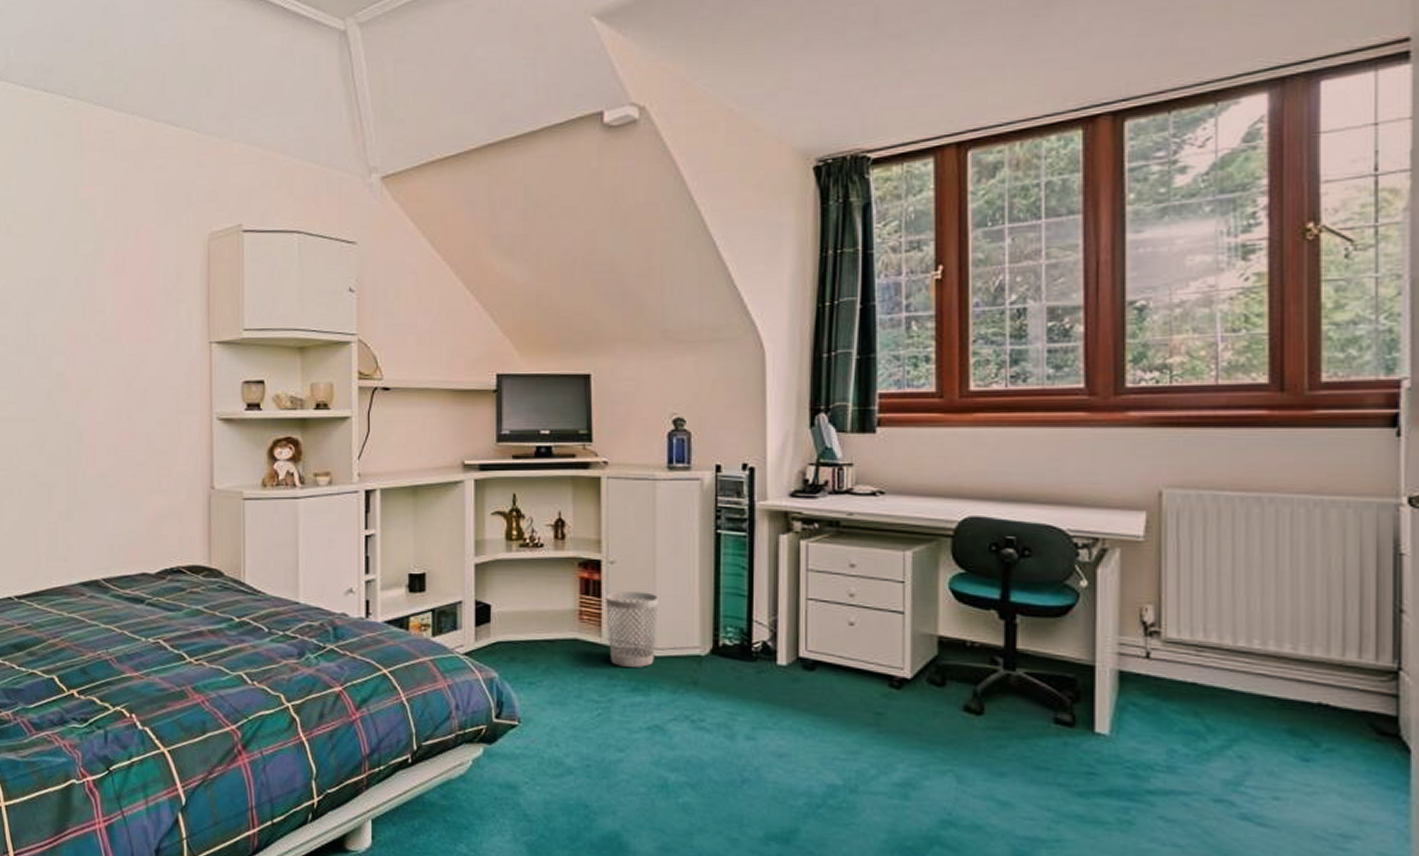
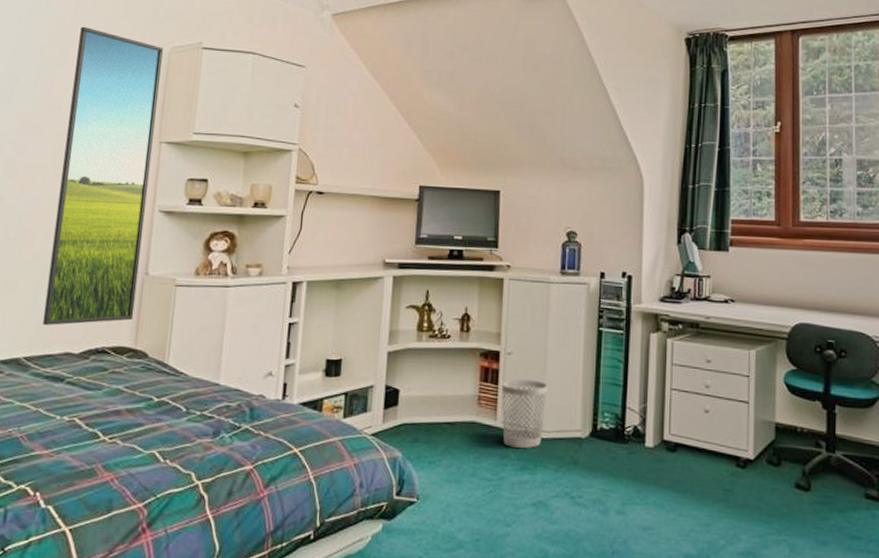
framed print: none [113,217,204,545] -> present [42,26,164,325]

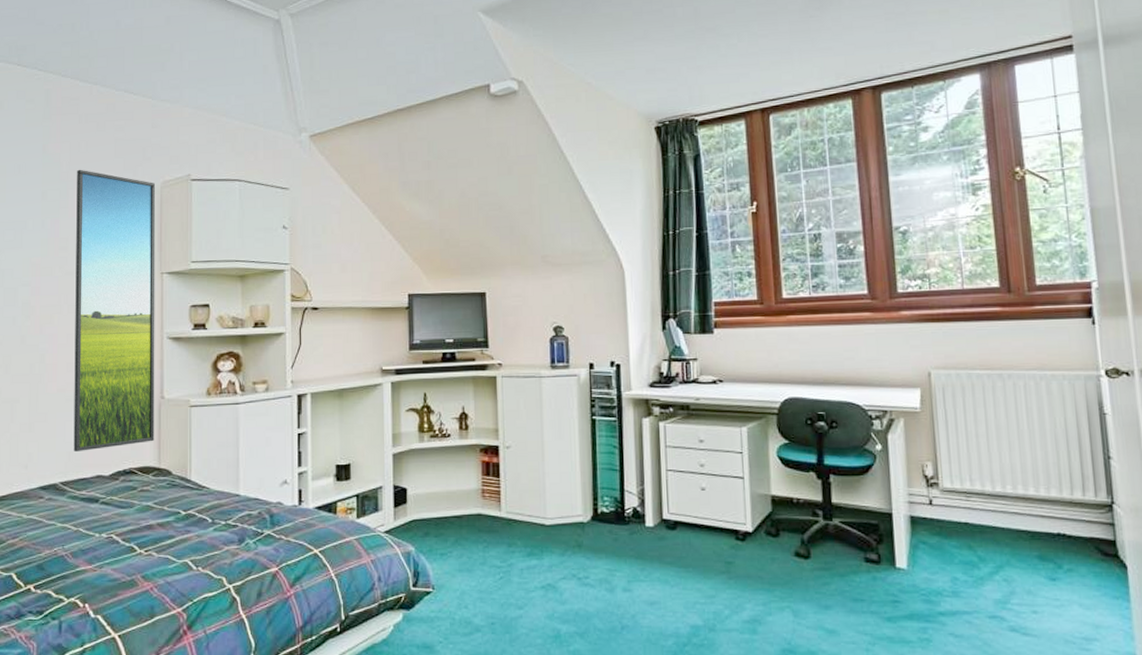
wastebasket: present [501,379,548,448] -> none [504,471,548,535]

